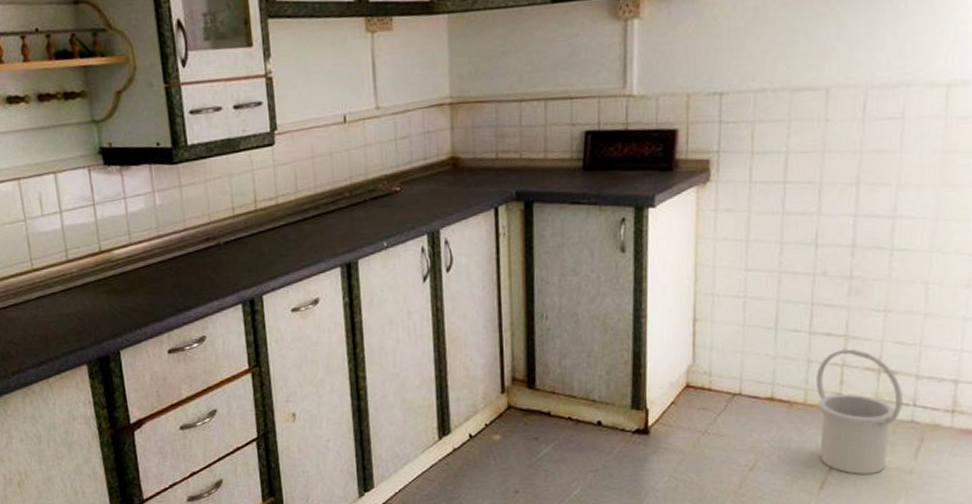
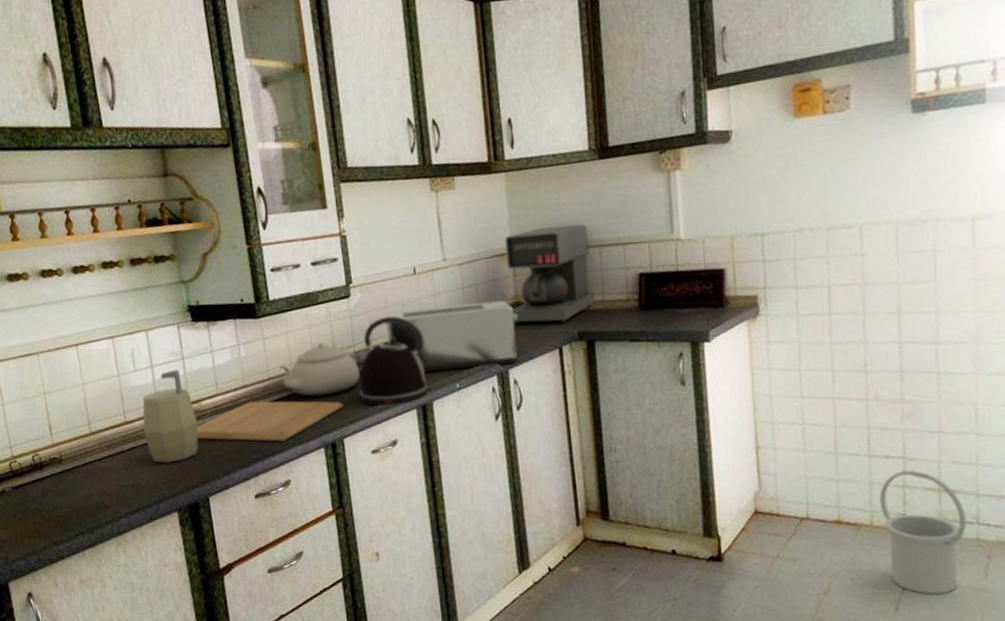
soap dispenser: none [50,216,110,314] -> present [142,370,199,464]
chopping board: none [107,252,264,296] -> present [196,401,344,442]
teapot: none [197,193,283,250] -> present [279,343,361,397]
kettle: none [275,167,359,263] -> present [353,316,433,407]
toaster: none [311,154,454,229] -> present [385,300,520,372]
coffee maker: none [444,74,536,182] -> present [505,224,595,325]

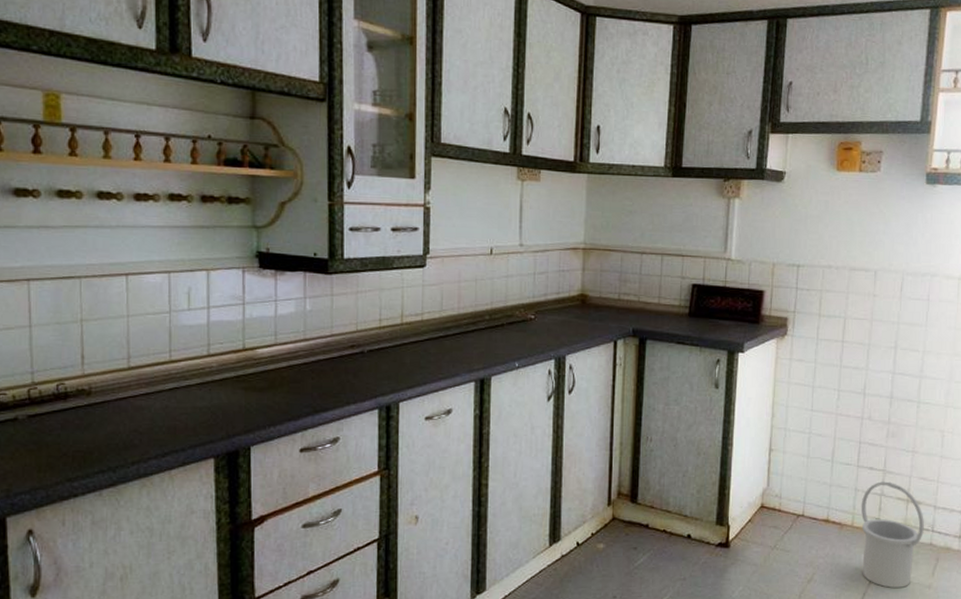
soap dispenser: present [142,370,199,464] -> none [189,314,249,408]
chopping board: present [196,401,344,442] -> none [248,356,404,398]
teapot: present [279,343,361,397] -> none [344,307,425,358]
kettle: present [353,316,433,407] -> none [420,290,493,376]
toaster: present [385,300,520,372] -> none [456,288,581,351]
coffee maker: present [505,224,595,325] -> none [576,230,653,320]

